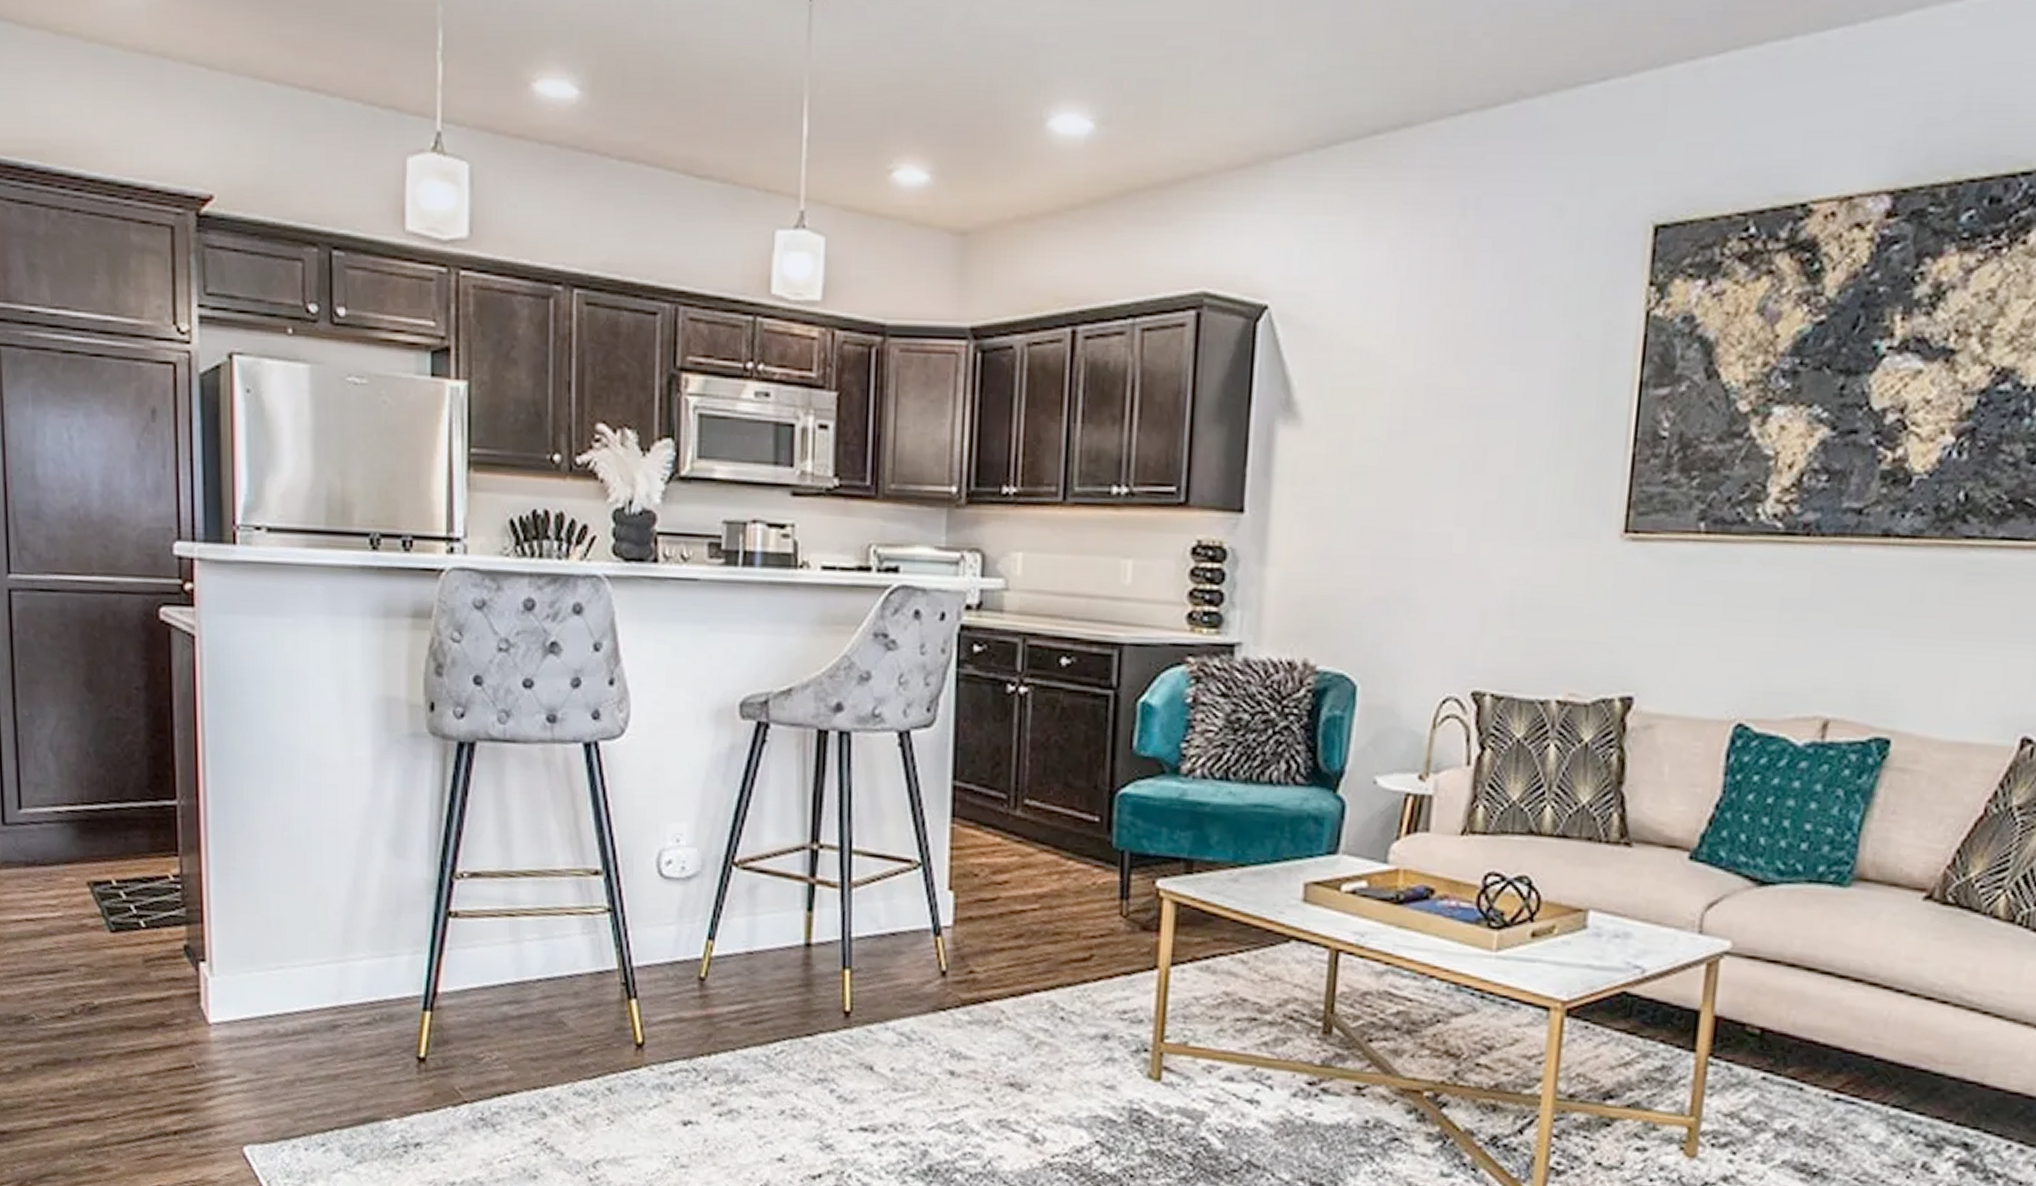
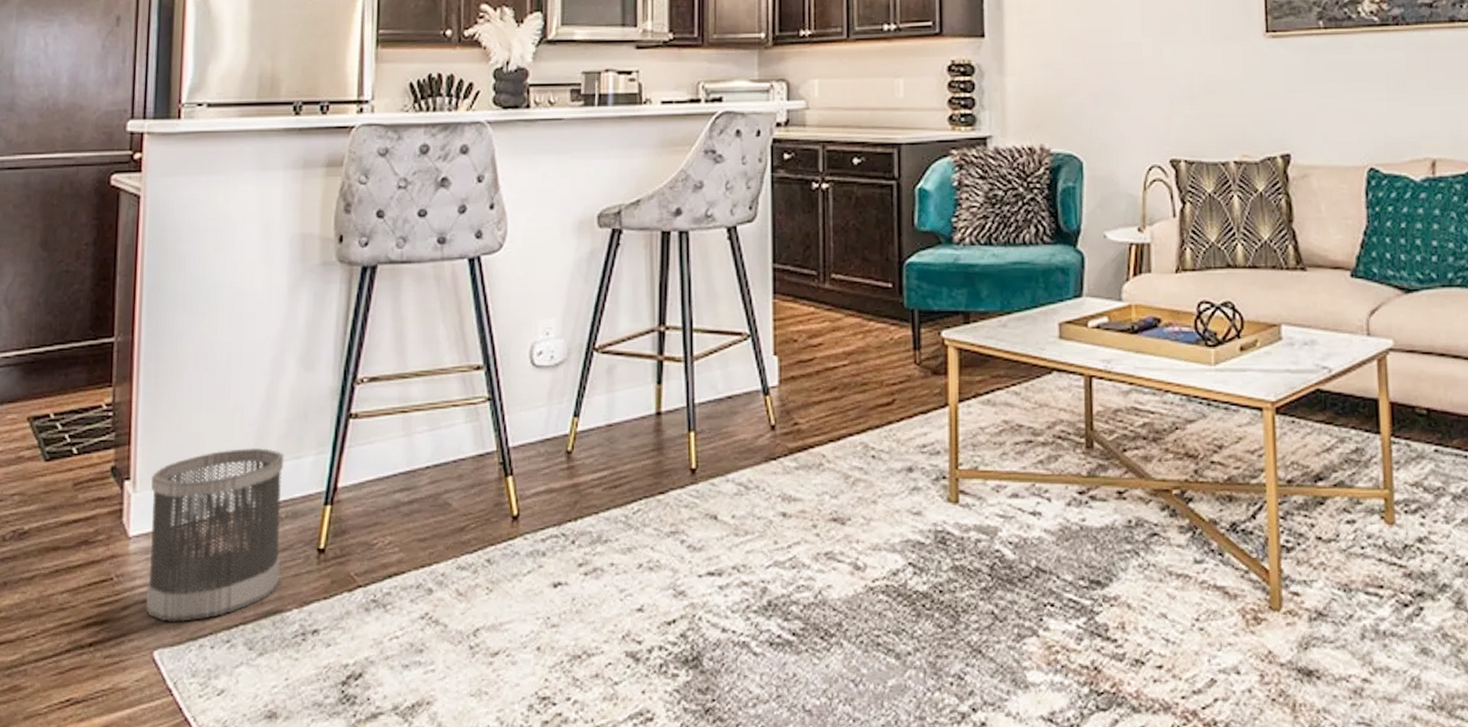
wastebasket: none [228,939,377,1120] -> present [145,447,284,622]

